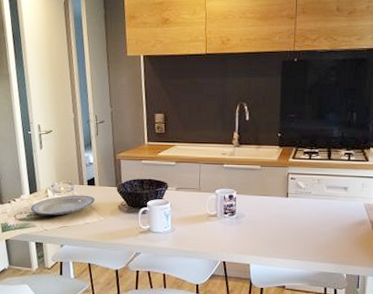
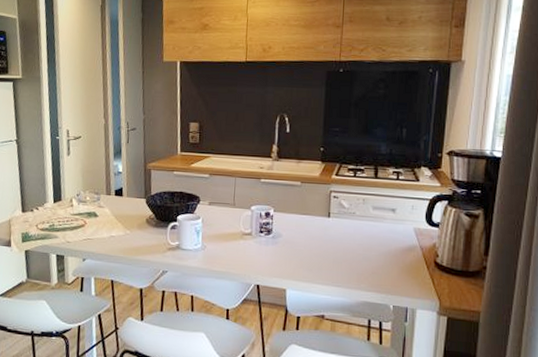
plate: present [31,195,95,216] -> none [54,205,122,227]

